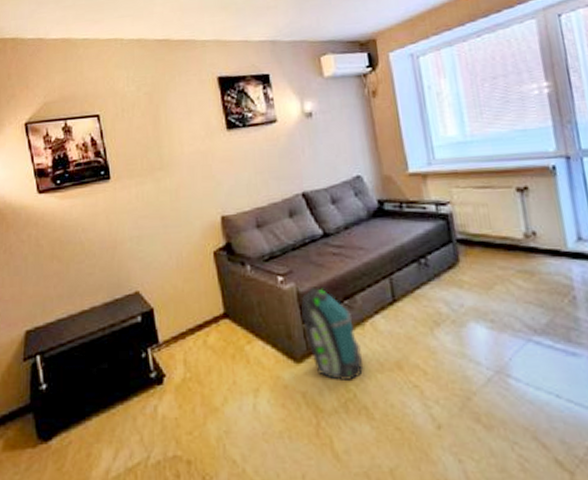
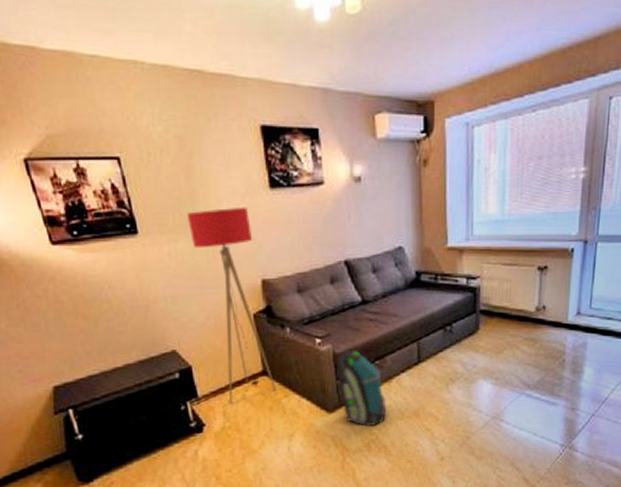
floor lamp: none [152,148,239,352] -> present [186,206,277,404]

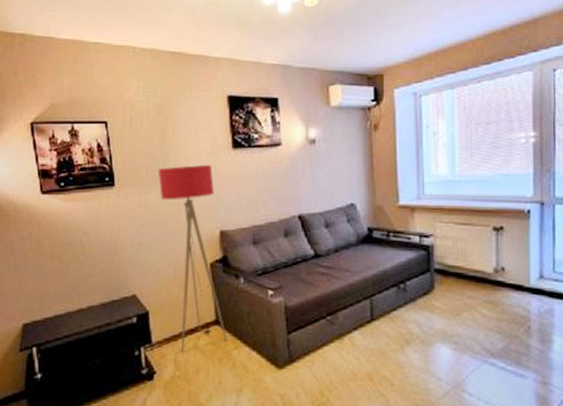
backpack: present [335,348,387,426] -> none [286,302,339,387]

